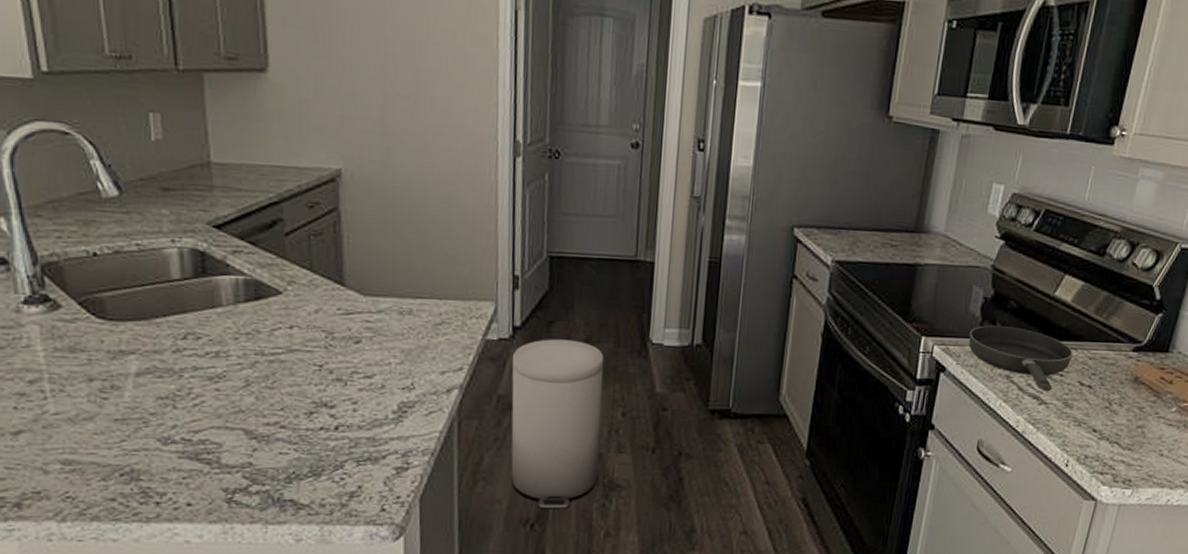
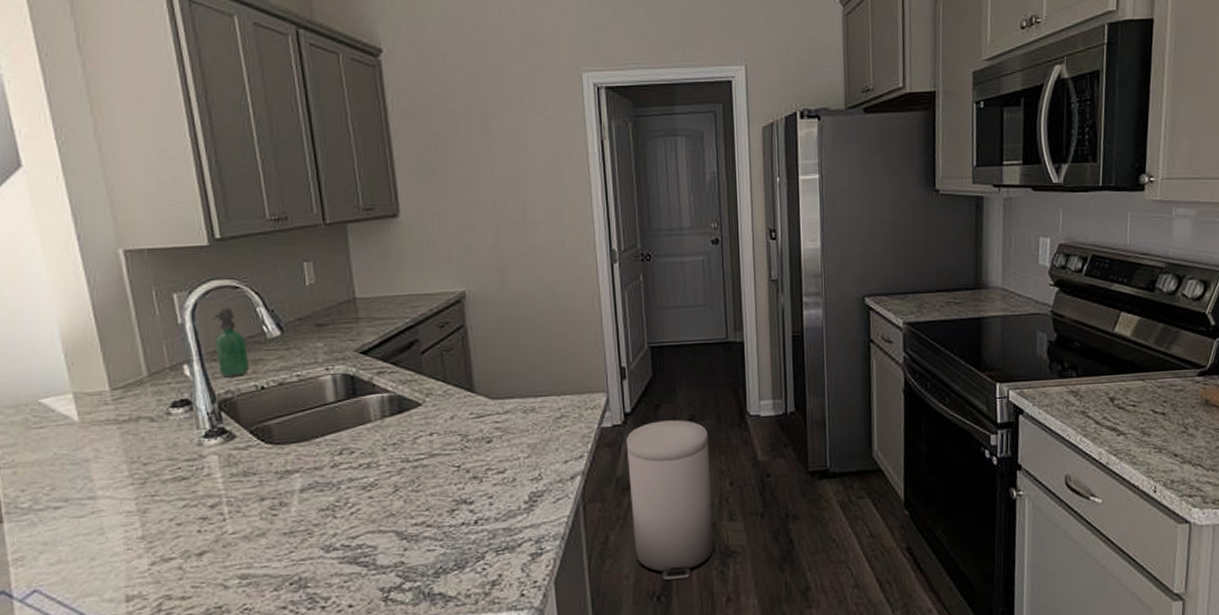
soap dispenser: none [34,155,80,238] -> present [211,307,250,378]
frying pan: present [969,325,1073,392] -> none [1041,365,1142,423]

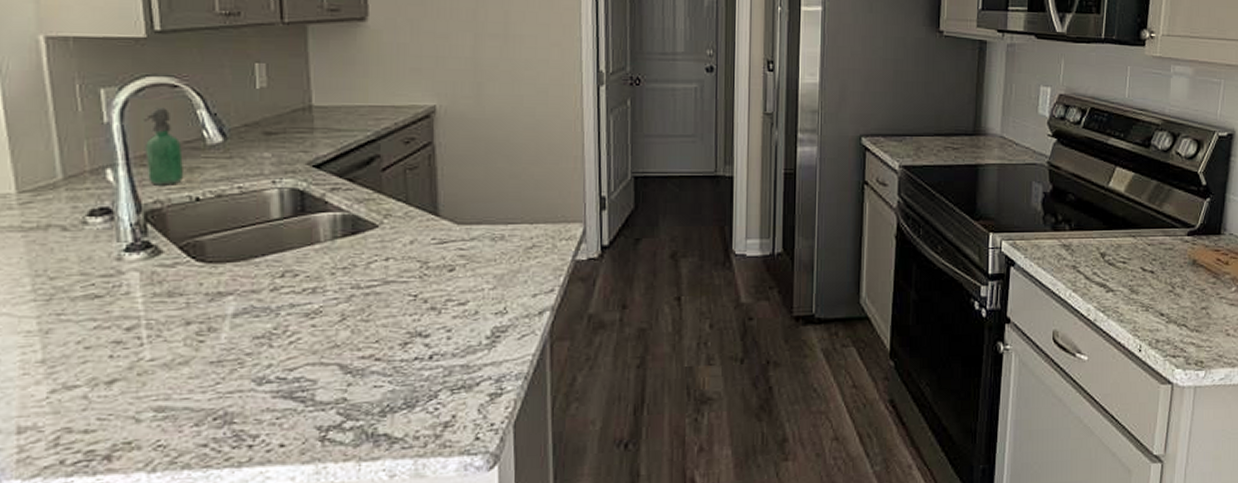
pedal bin: present [626,420,715,581] -> none [601,256,690,428]

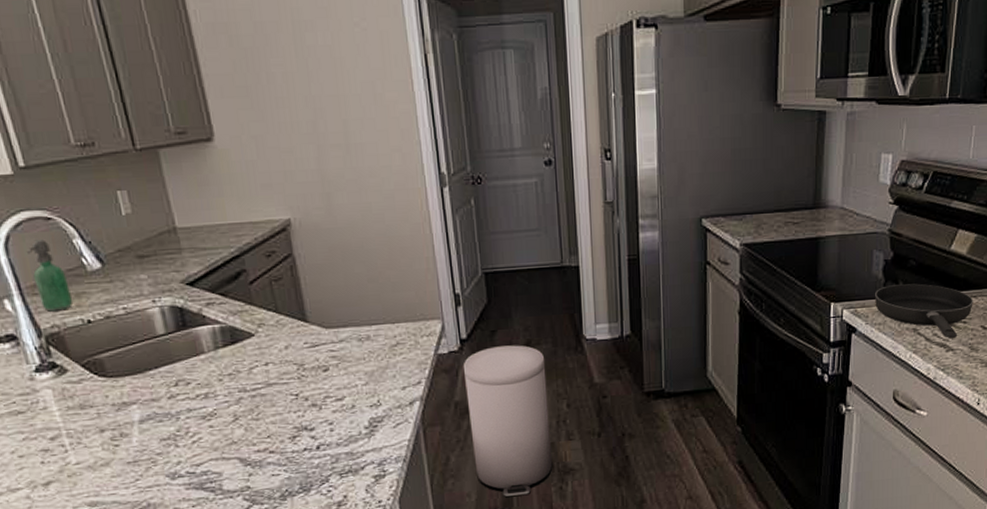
pedal bin: none [601,256,690,428] -> present [463,345,553,498]
frying pan: none [1034,219,1132,279] -> present [875,283,974,339]

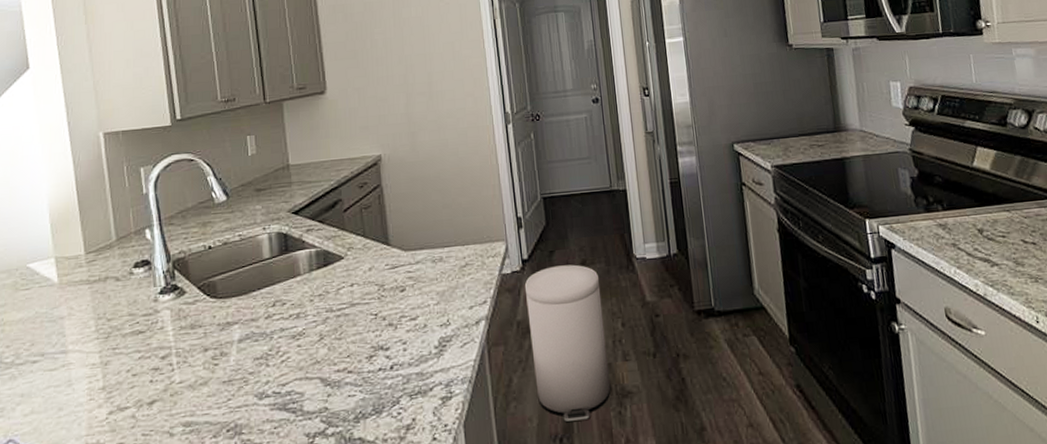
soap dispenser: present [26,239,74,312] -> none [170,177,200,239]
frying pan: present [875,283,974,339] -> none [907,199,1008,254]

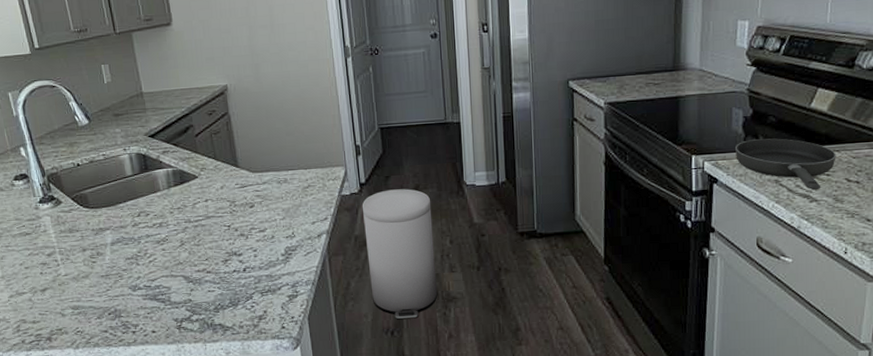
frying pan: none [907,199,1008,254] -> present [736,138,836,191]

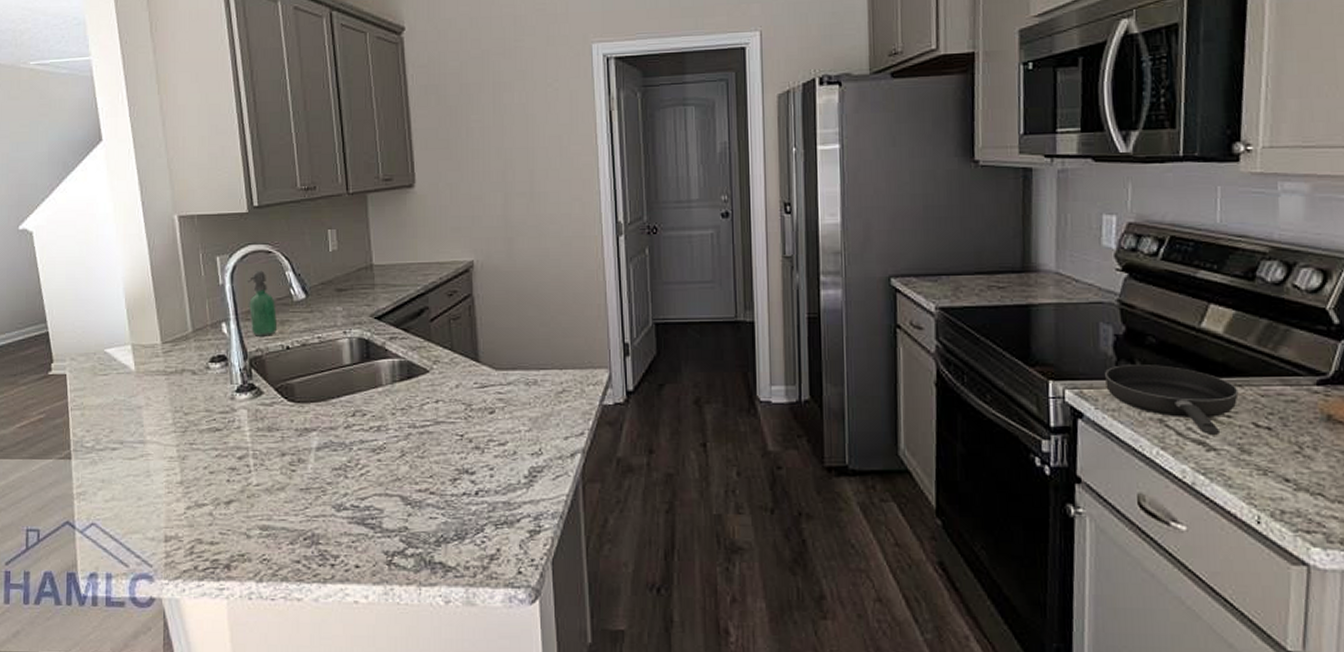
soap dispenser: none [37,102,68,157] -> present [247,270,278,336]
pedal bin: present [362,189,438,320] -> none [627,402,719,573]

